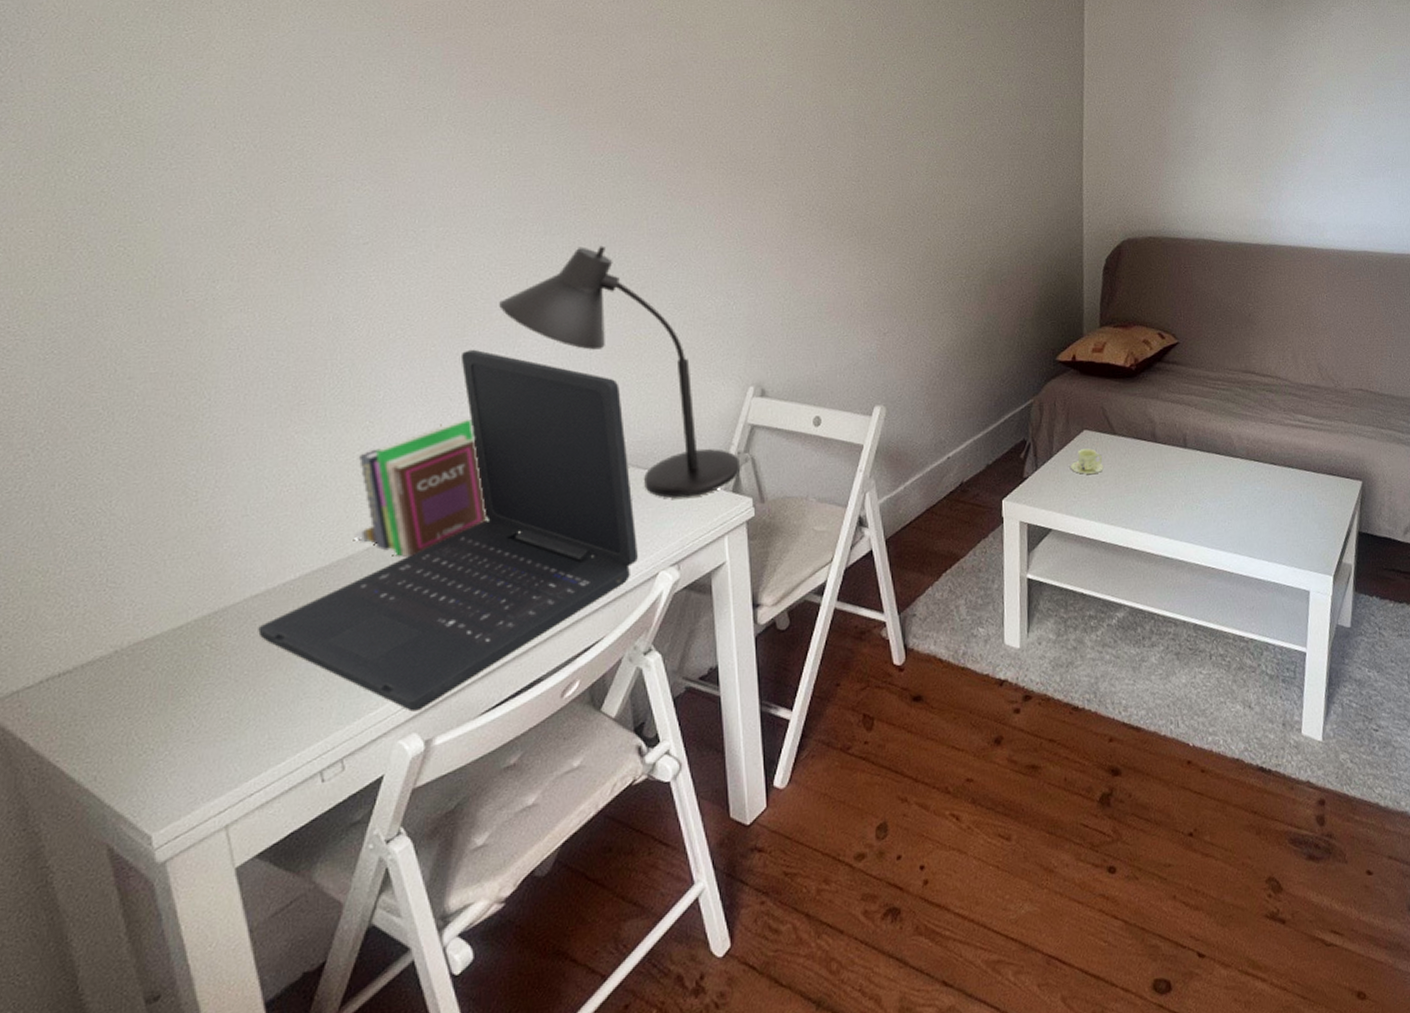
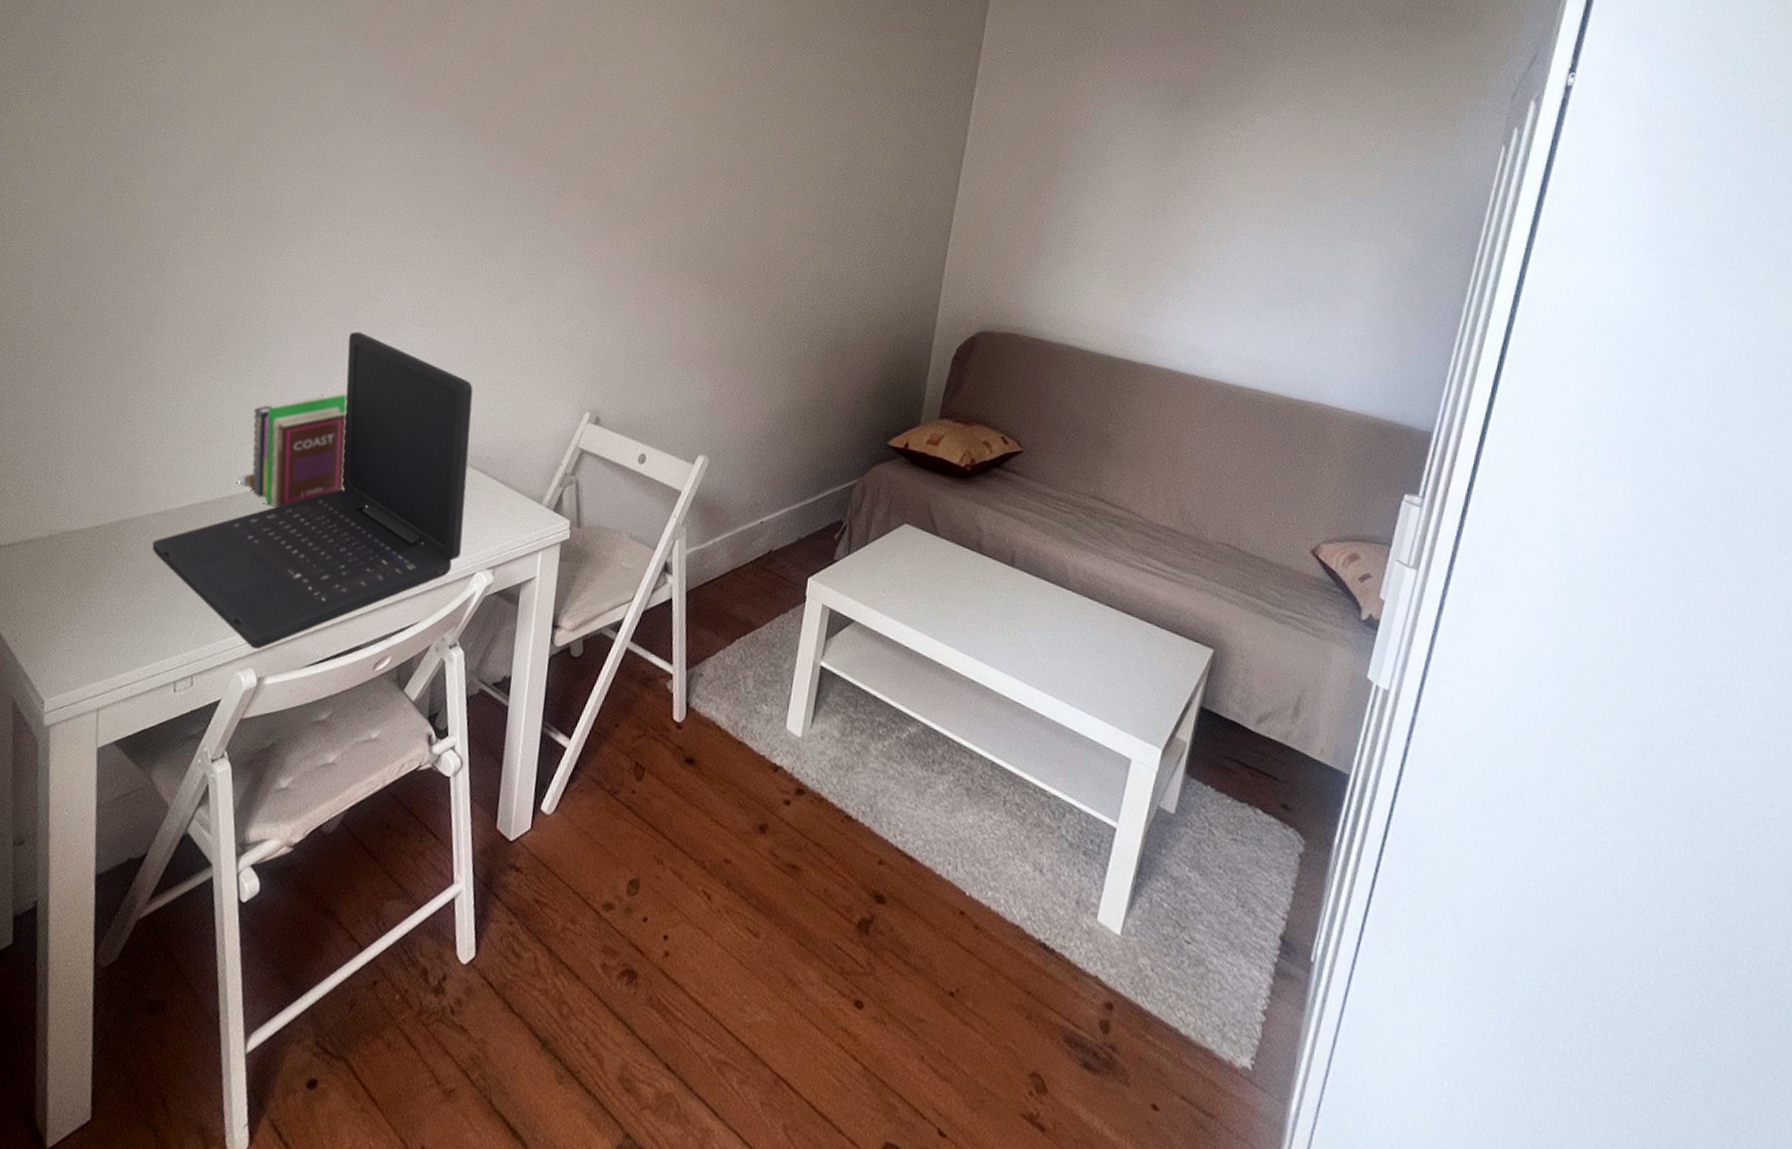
desk lamp: present [499,245,740,499] -> none [387,253,565,508]
cup and saucer: present [1071,448,1104,474] -> none [884,543,920,572]

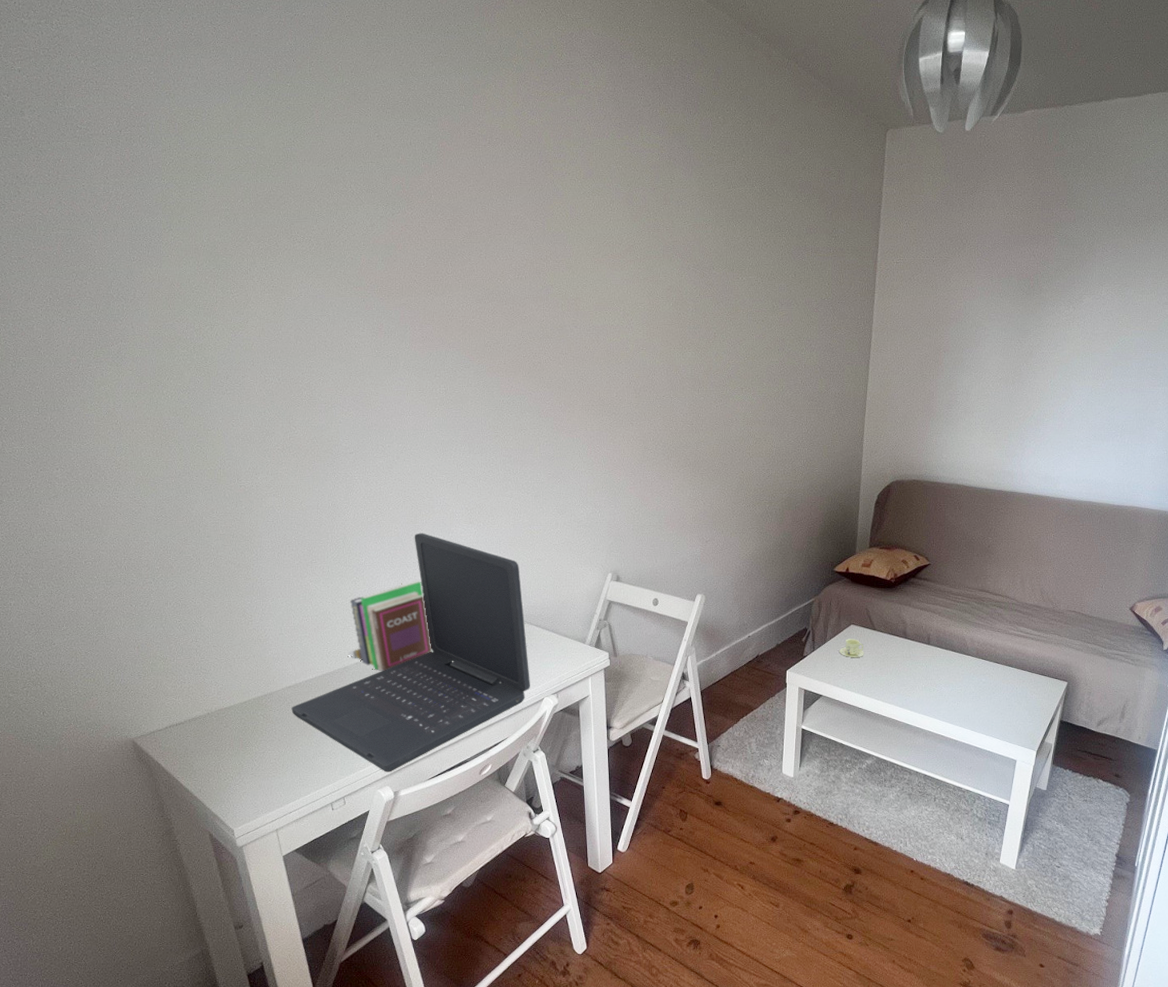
cup and saucer: none [884,543,920,572] -> present [839,639,864,657]

